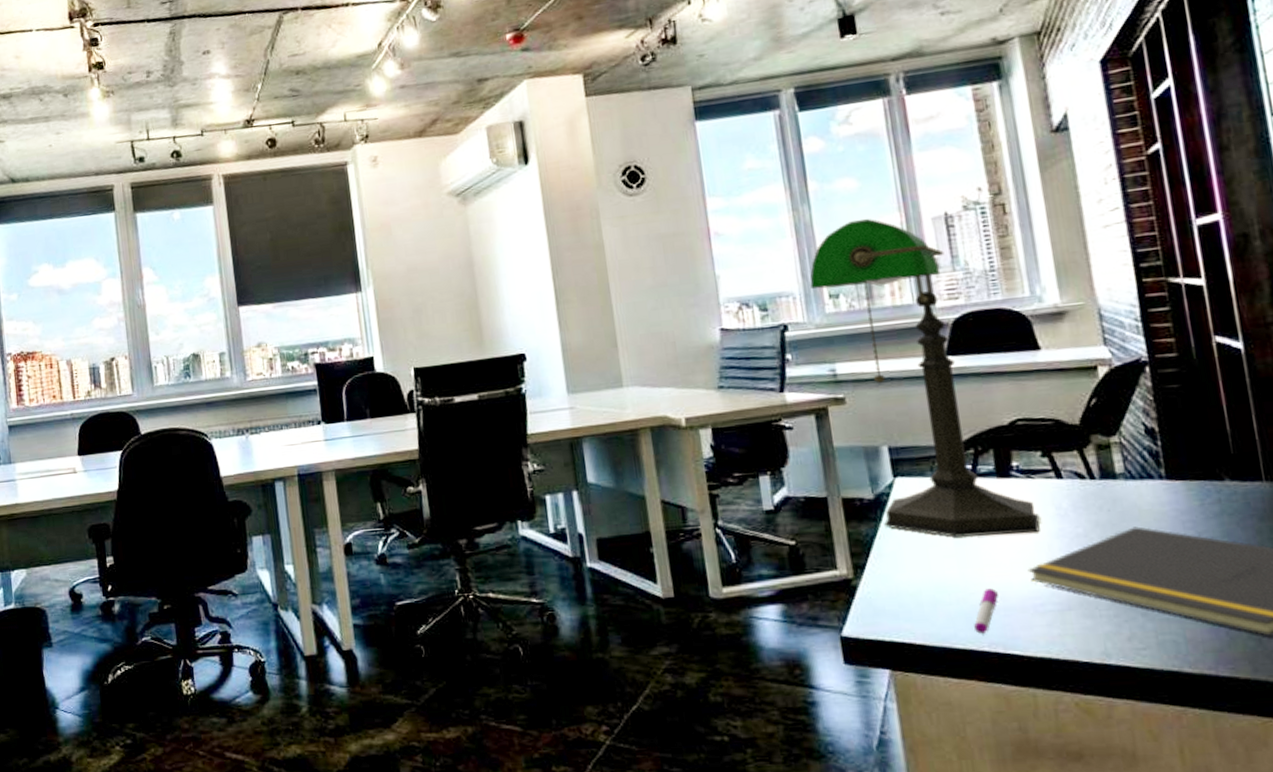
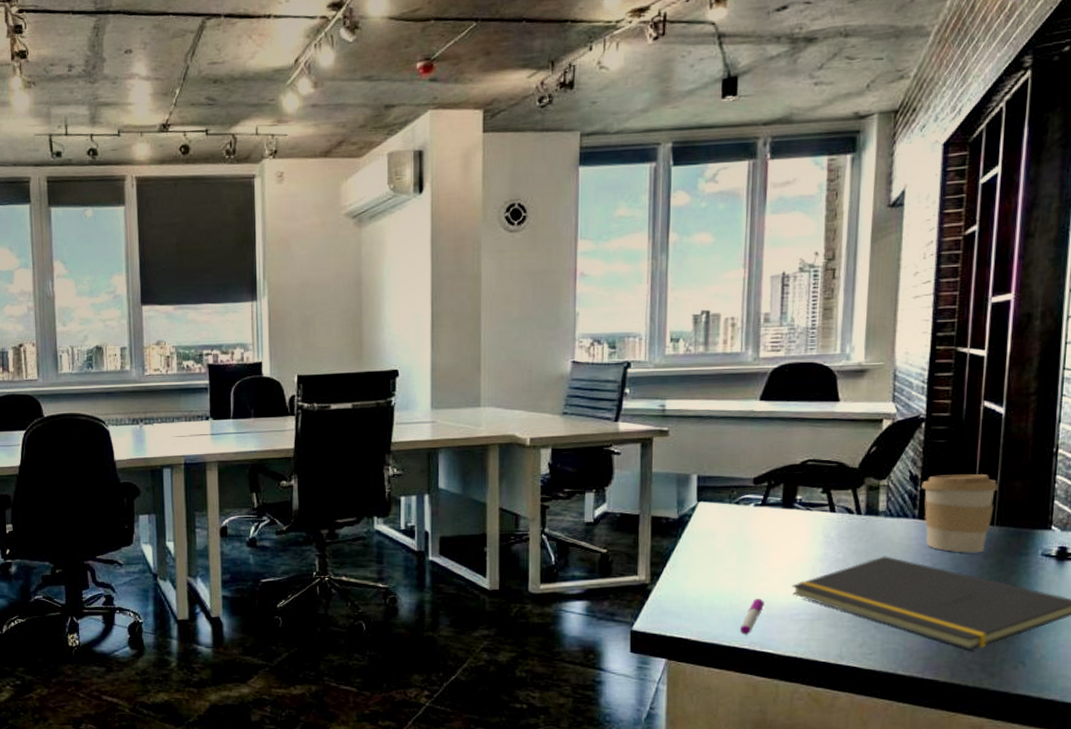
desk lamp: present [809,218,1040,537] -> none [656,271,810,556]
coffee cup: none [1161,421,1259,517] -> present [921,474,999,553]

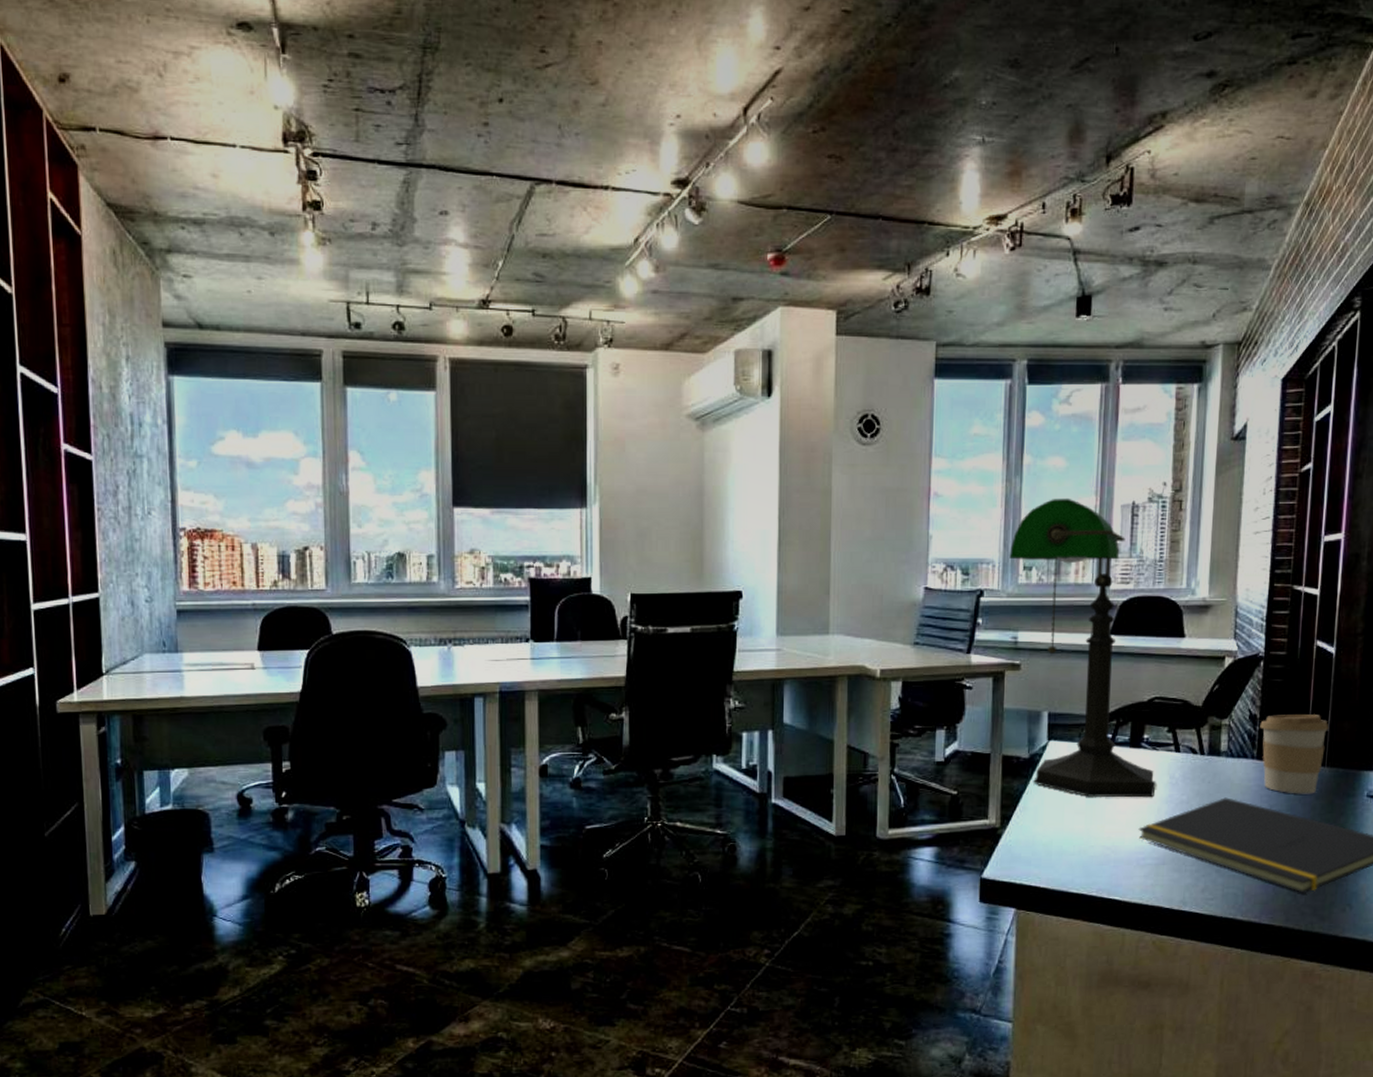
desk lamp: none [656,271,810,556] -> present [1009,497,1156,798]
pen: present [740,599,764,635] -> none [1088,843,1112,881]

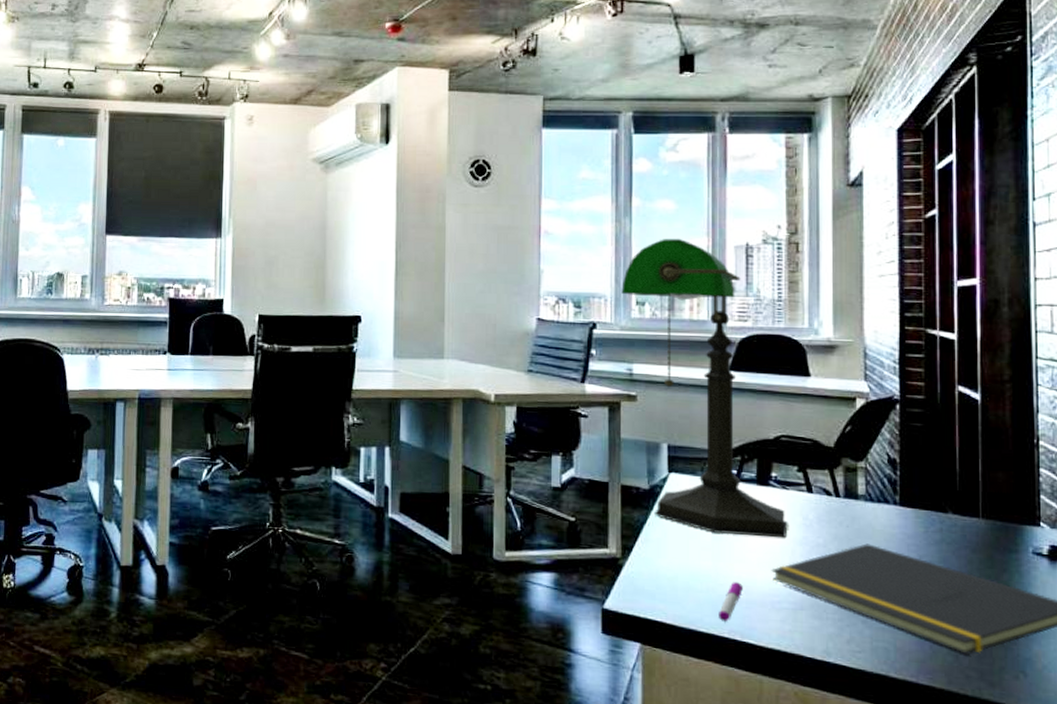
pen: none [1088,843,1112,881] -> present [719,582,743,622]
coffee cup: present [1260,714,1329,794] -> none [901,460,981,547]

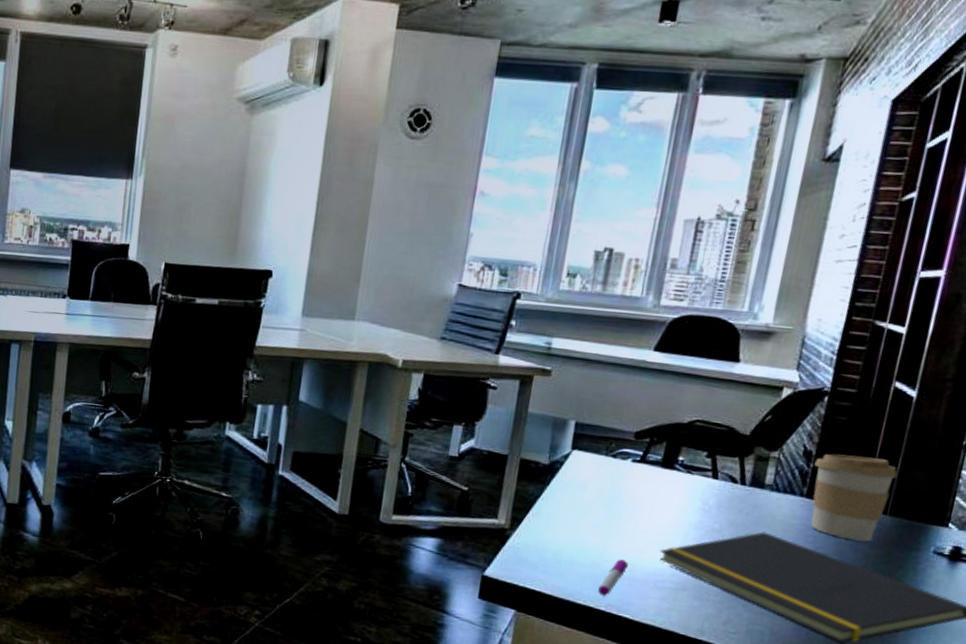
desk lamp: present [621,238,788,538] -> none [550,207,687,521]
coffee cup: none [901,460,981,547] -> present [811,454,898,542]

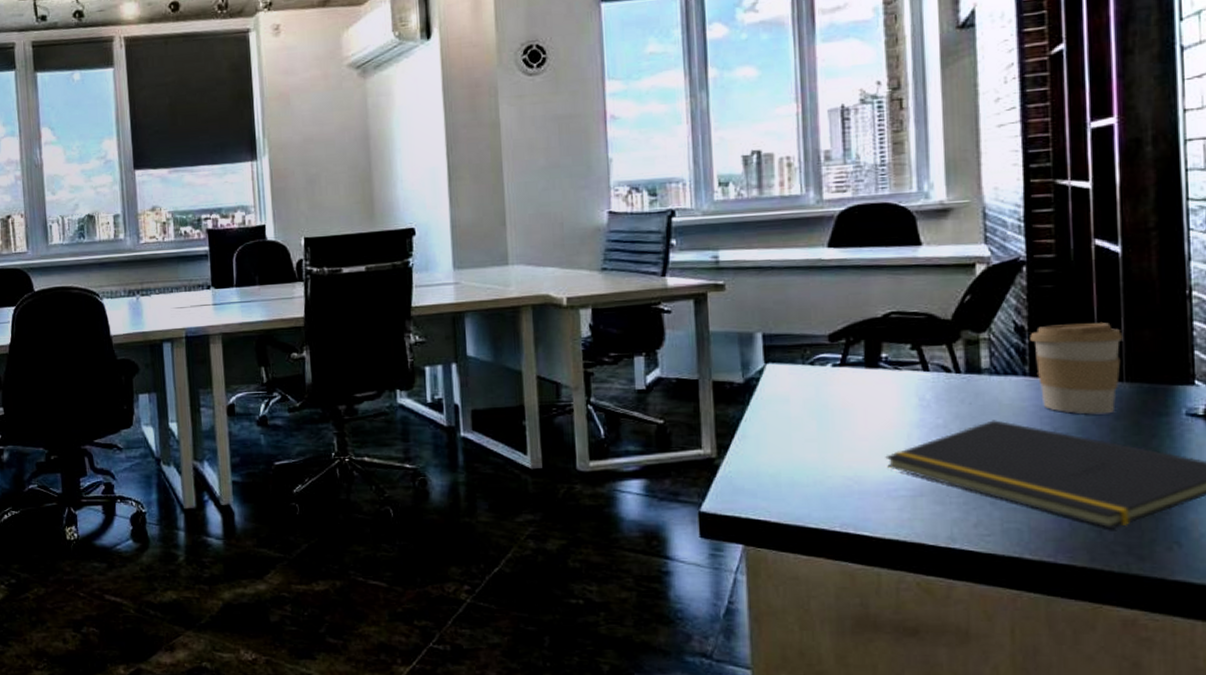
pen: present [598,559,628,596] -> none [828,473,854,515]

